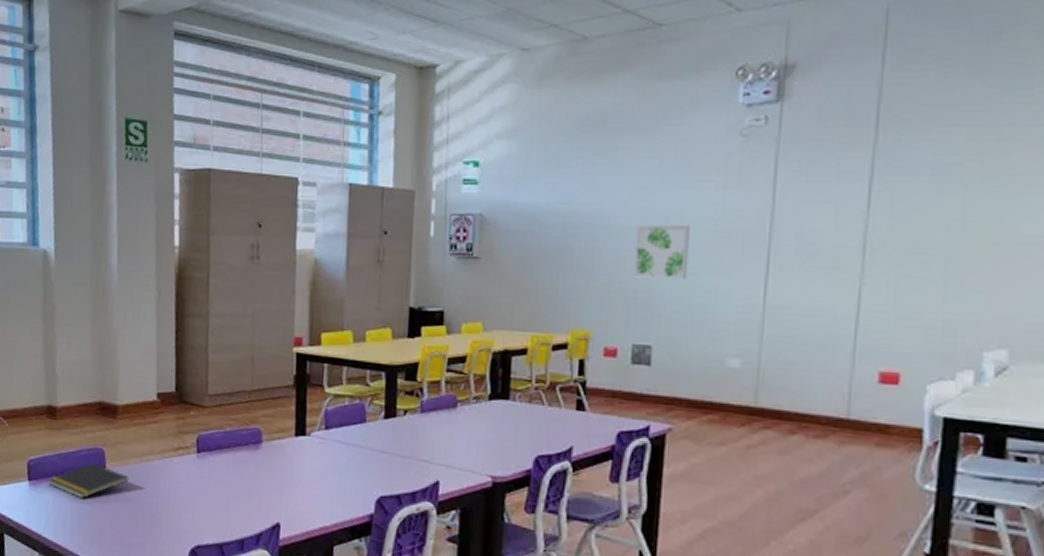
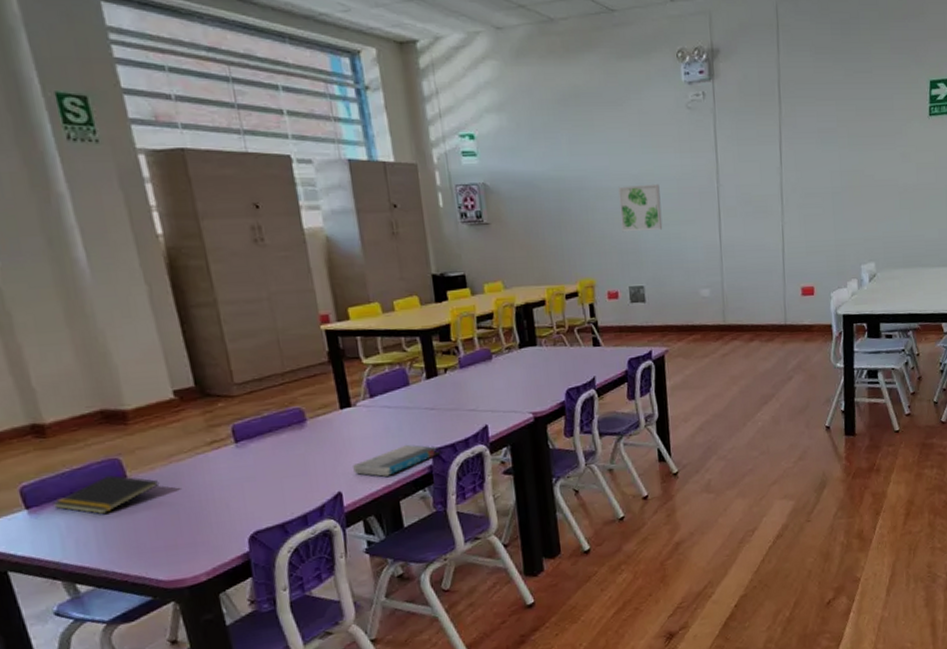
book: none [295,485,385,517] -> present [353,444,441,477]

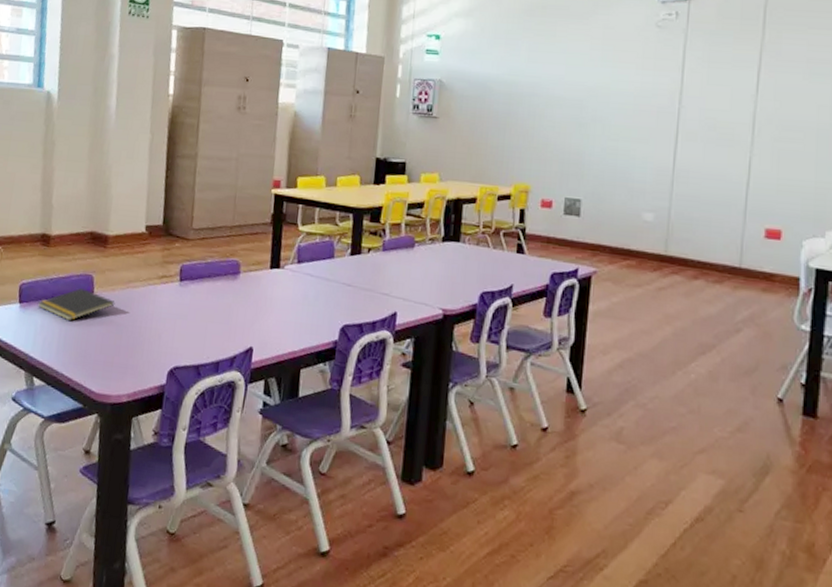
book: present [353,444,441,477] -> none [267,314,348,342]
wall art: present [618,183,663,233] -> none [567,96,614,145]

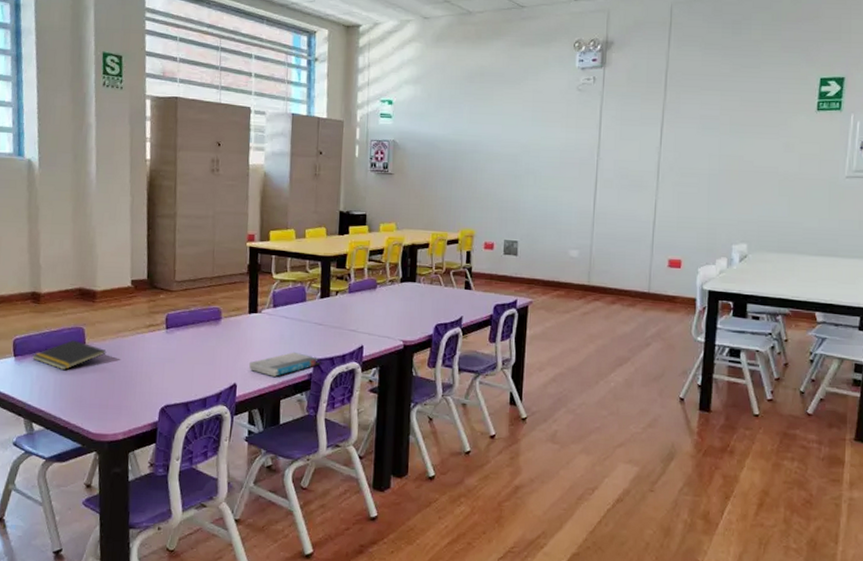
book: none [267,314,348,342] -> present [249,351,321,377]

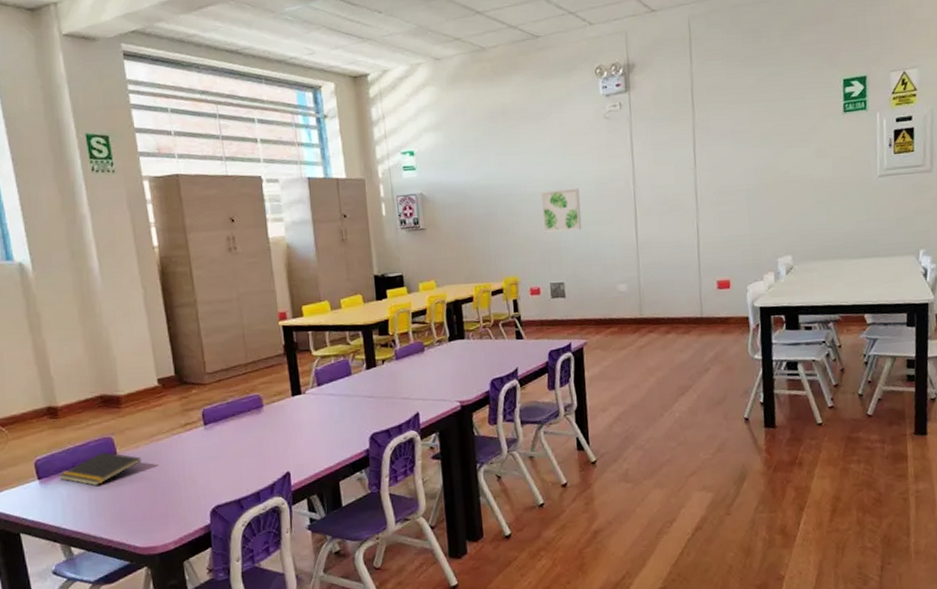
book: present [249,351,321,377] -> none [300,429,377,459]
wall art: none [505,152,544,194] -> present [541,187,582,233]

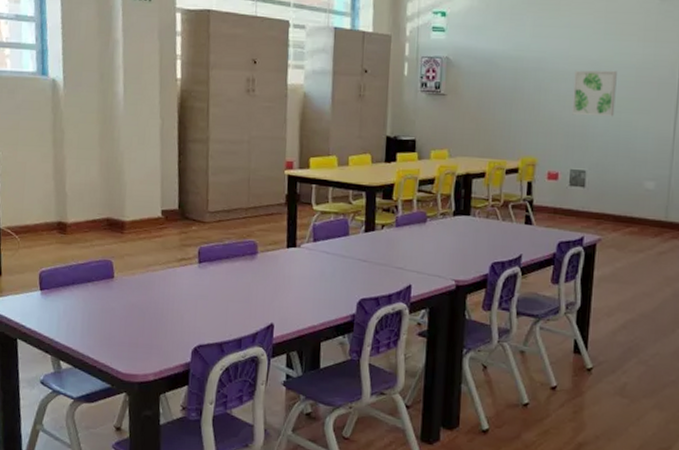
notepad: present [58,452,142,487] -> none [58,274,136,306]

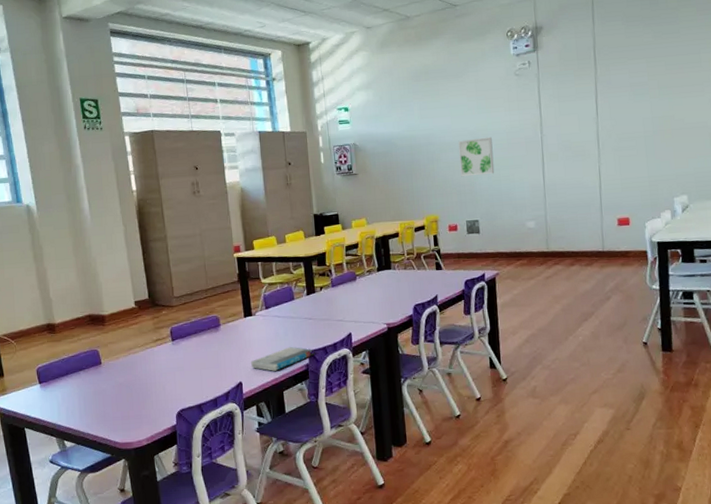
book: none [287,290,365,317] -> present [251,346,315,371]

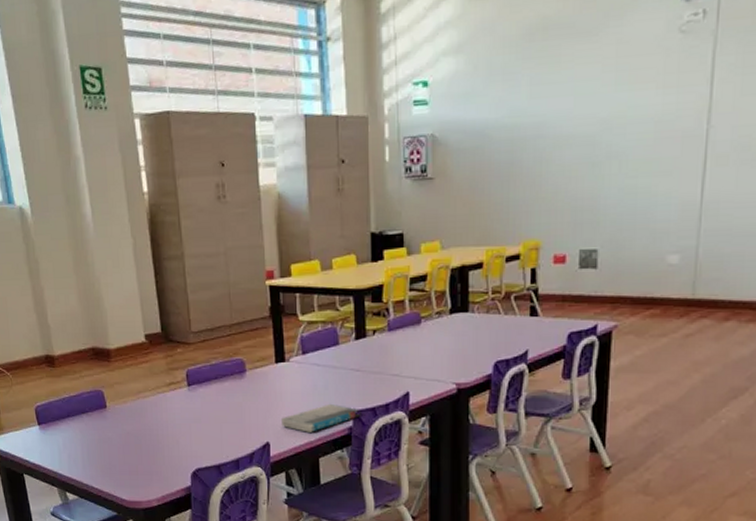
wall art: present [458,136,495,177] -> none [579,127,632,187]

